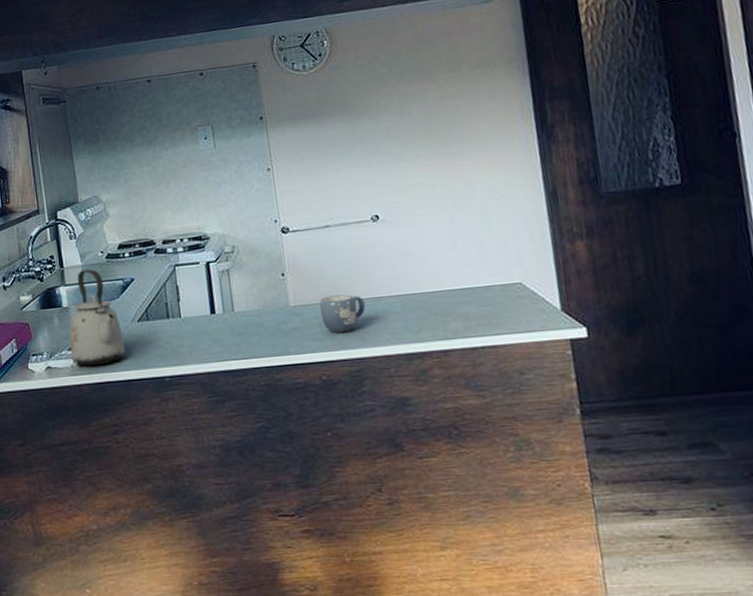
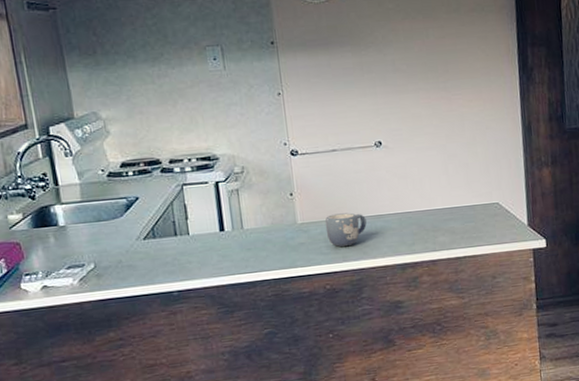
kettle: present [70,269,126,366] -> none [68,187,131,284]

